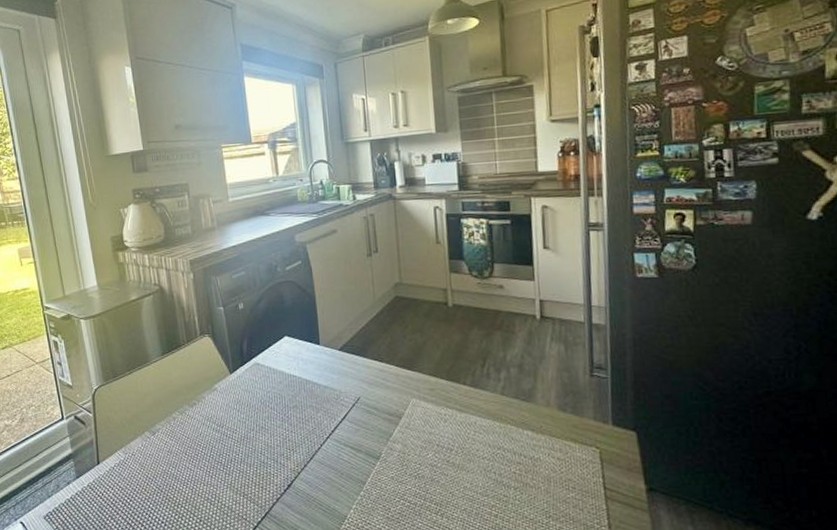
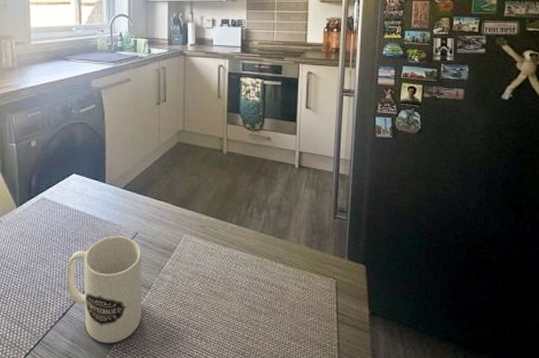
mug: none [288,401,372,518] -> present [67,235,142,344]

